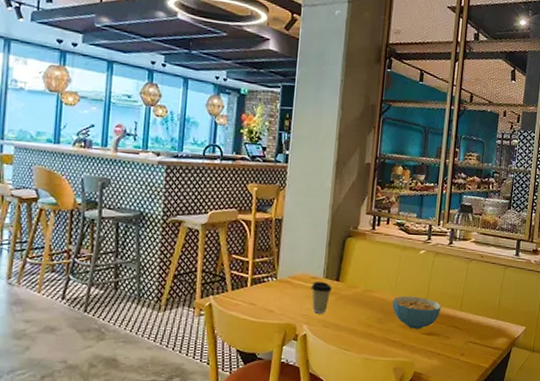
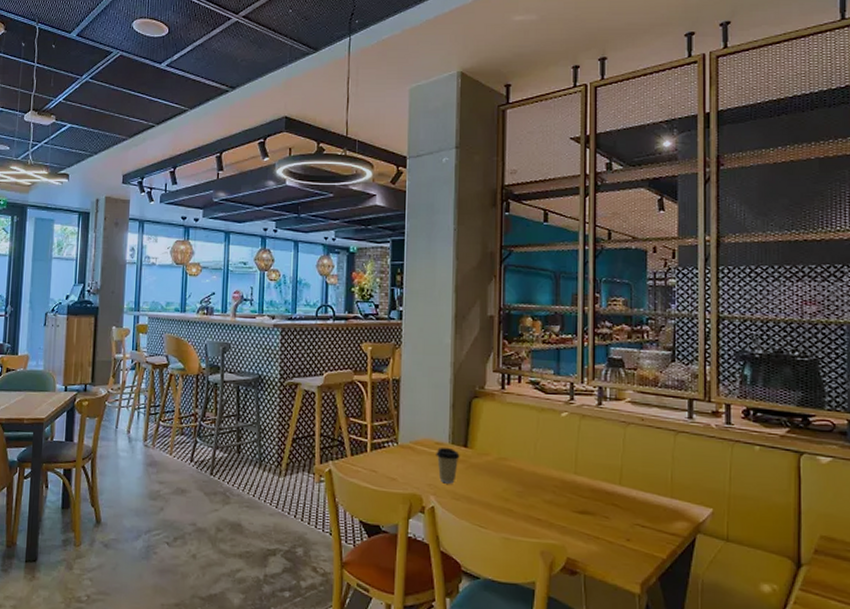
cereal bowl: present [392,296,442,329] -> none [533,465,595,506]

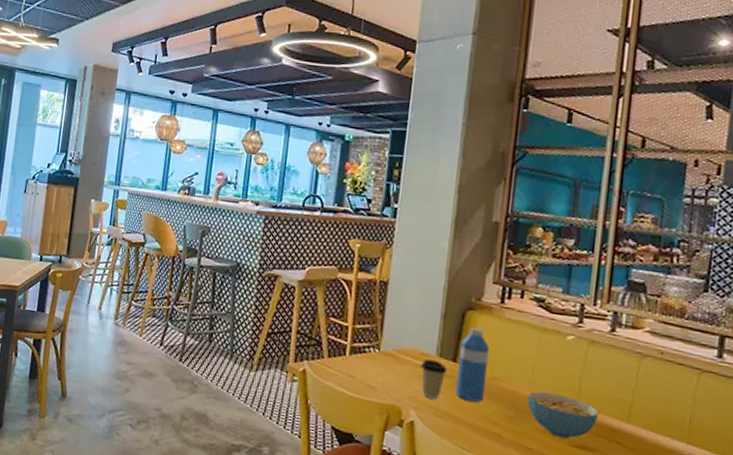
water bottle: none [469,413,496,482] -> present [456,327,490,402]
cereal bowl: none [533,465,595,506] -> present [527,391,600,439]

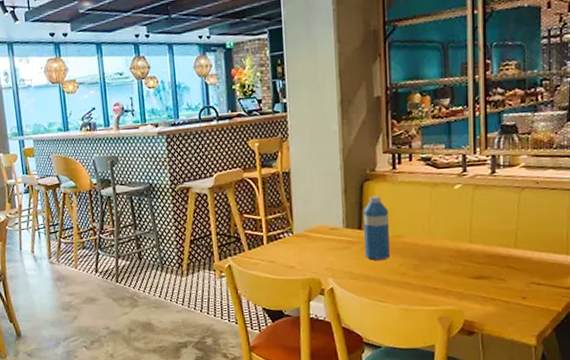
coffee cup: present [420,359,447,400] -> none [331,231,355,266]
cereal bowl: present [527,391,600,439] -> none [428,237,490,274]

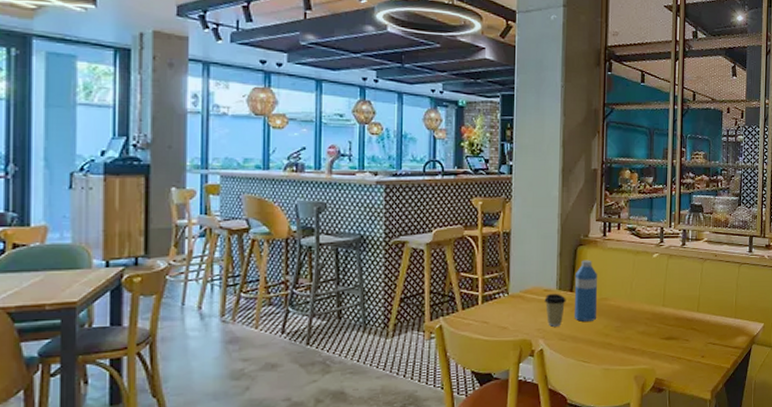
coffee cup: none [331,231,355,266] -> present [544,293,566,327]

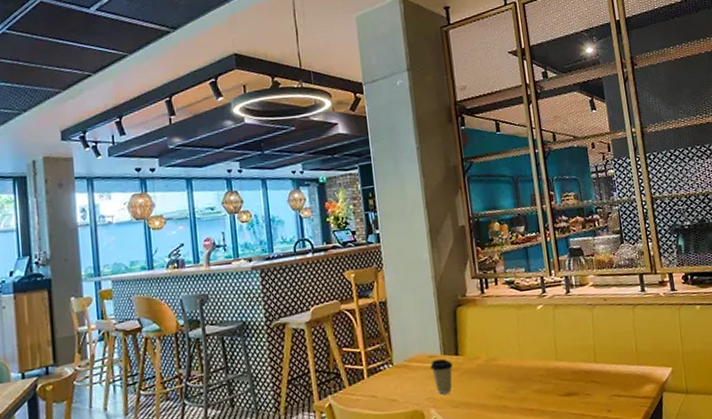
water bottle: present [575,260,598,322] -> none [458,320,488,386]

